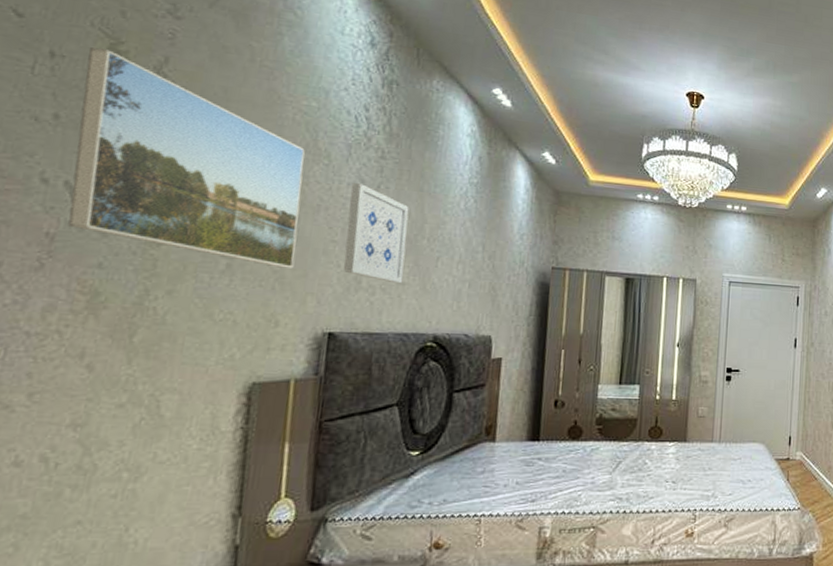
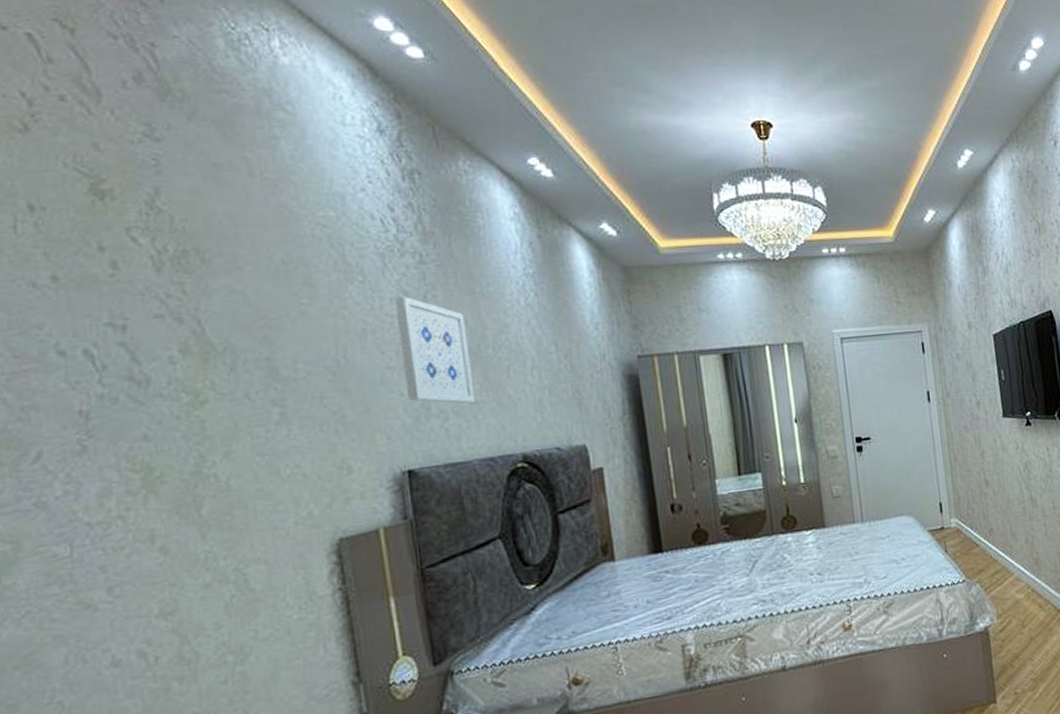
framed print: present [68,47,305,269] -> none [69,191,353,408]

